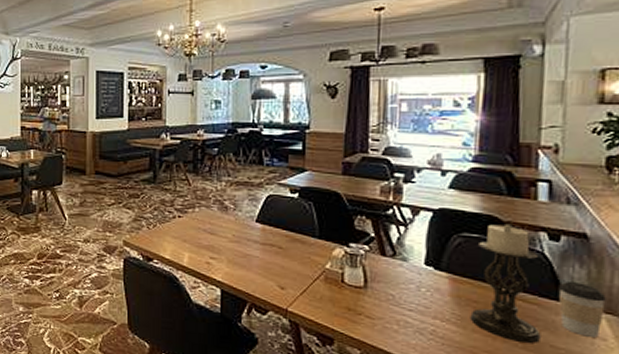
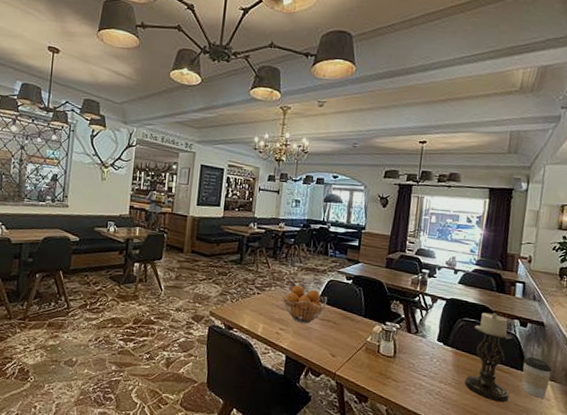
fruit basket: none [208,204,268,250] -> present [281,285,328,324]

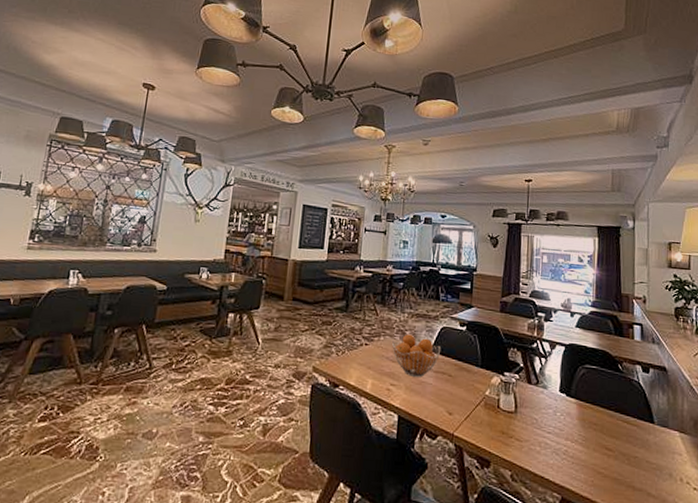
candle holder: present [464,312,512,402] -> none [591,358,640,459]
coffee cup: present [522,357,552,398] -> none [650,406,680,453]

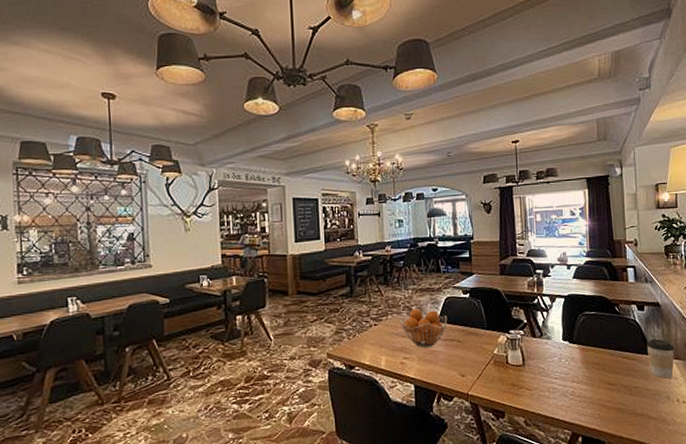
coffee cup: none [650,406,680,453] -> present [647,339,675,378]

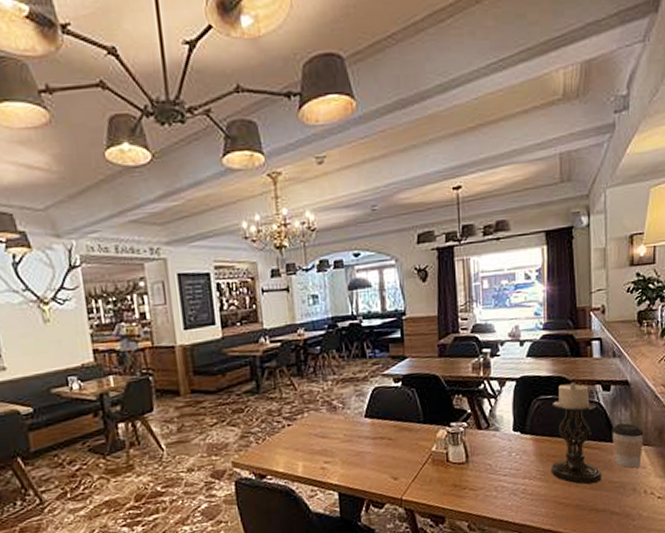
fruit basket: present [399,309,448,348] -> none [317,403,376,449]
candle holder: none [595,301,640,390] -> present [550,382,602,484]

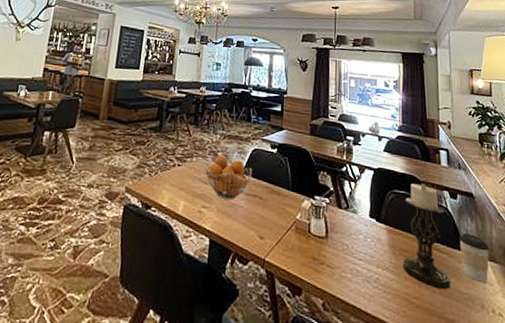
fruit basket: none [317,403,376,449] -> present [203,155,253,200]

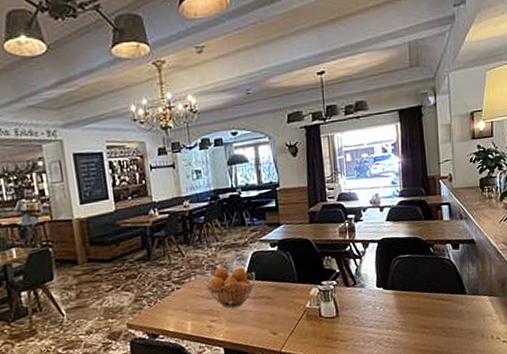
candle holder: present [402,183,451,289] -> none [410,242,455,332]
coffee cup: present [459,234,489,283] -> none [461,277,489,317]

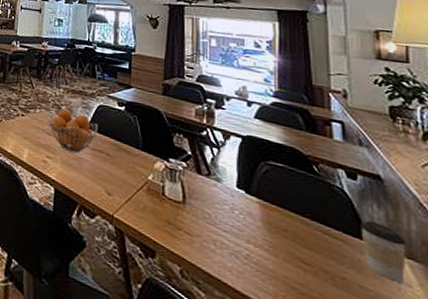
coffee cup: none [461,277,489,317] -> present [360,221,407,283]

